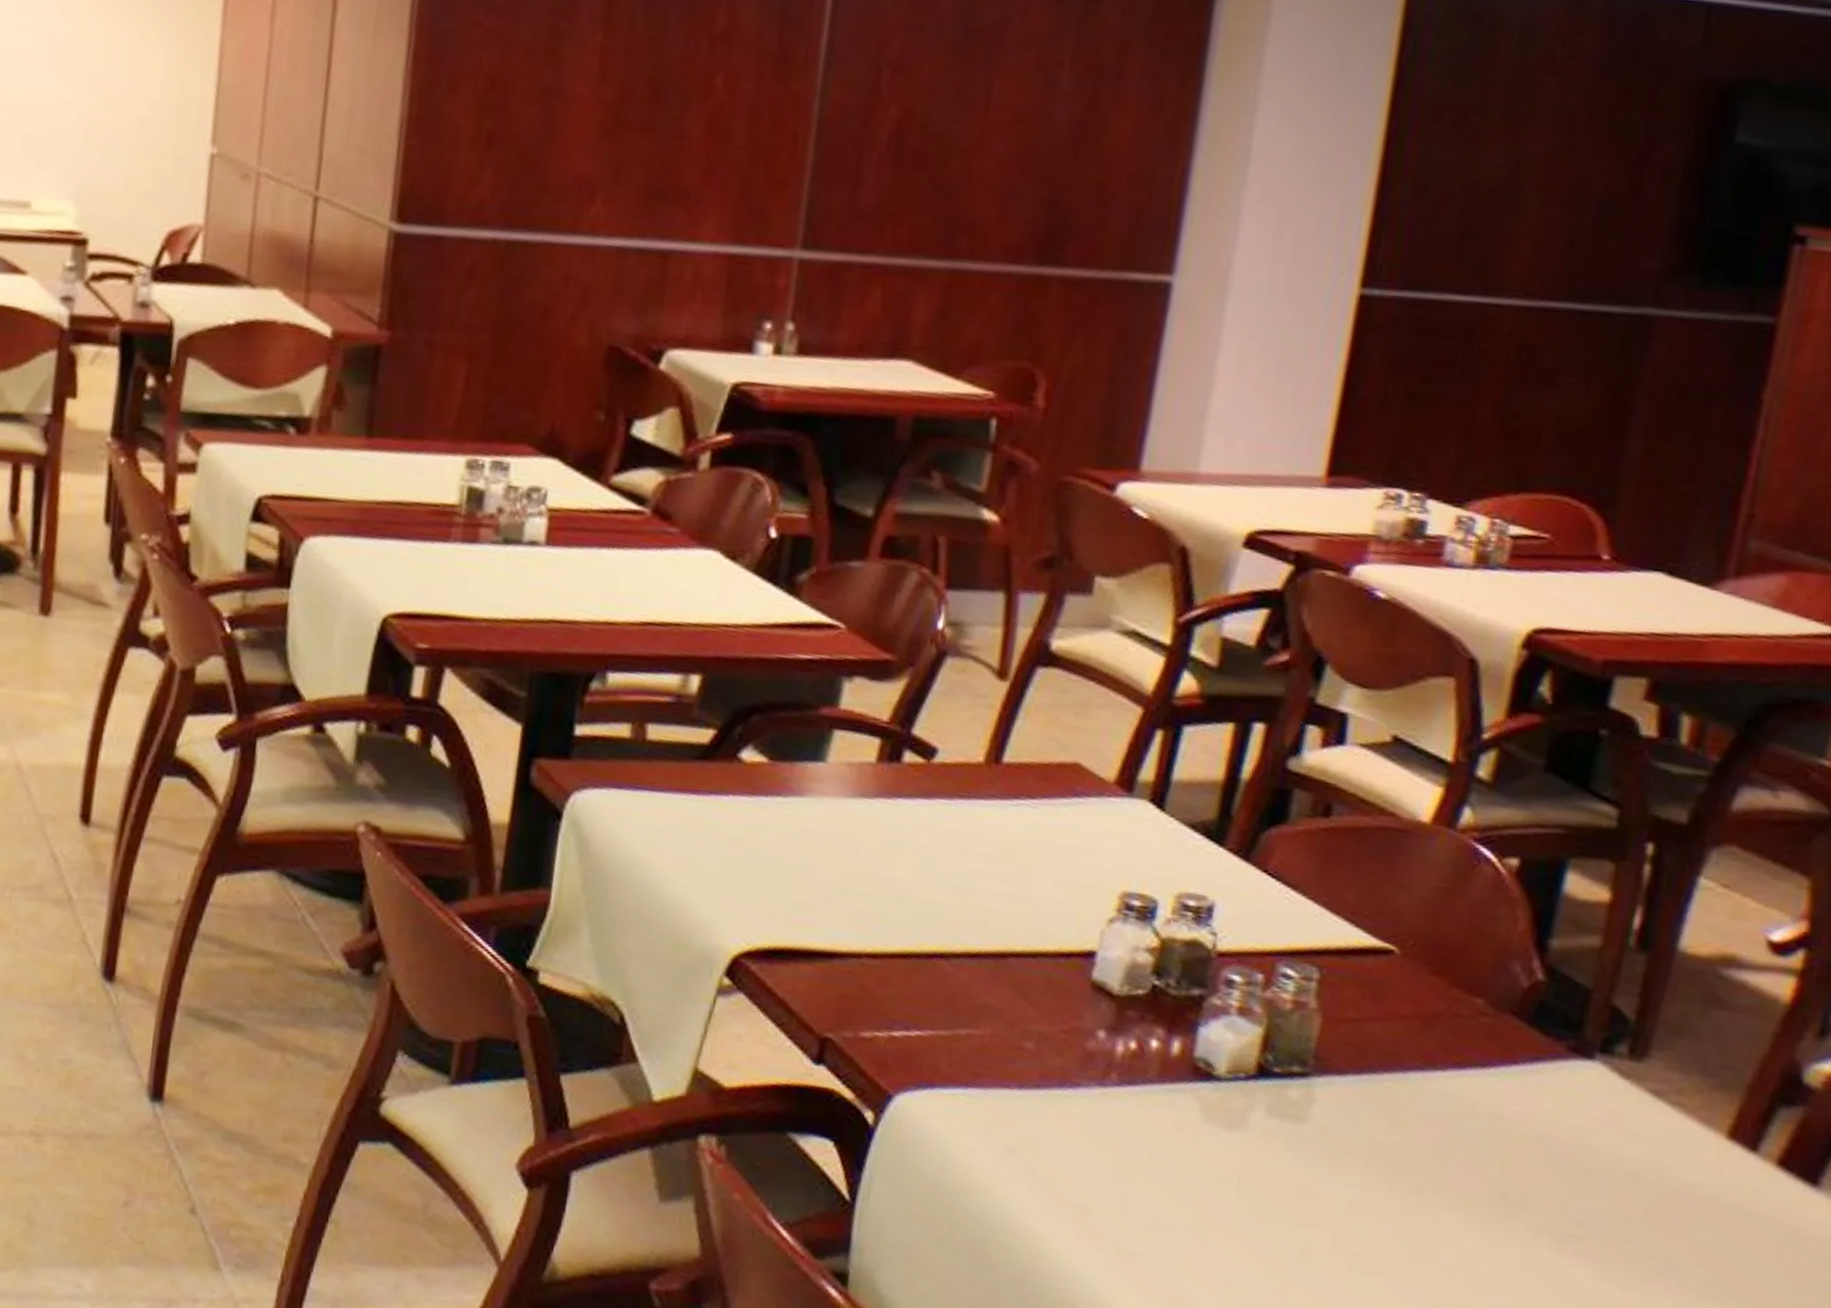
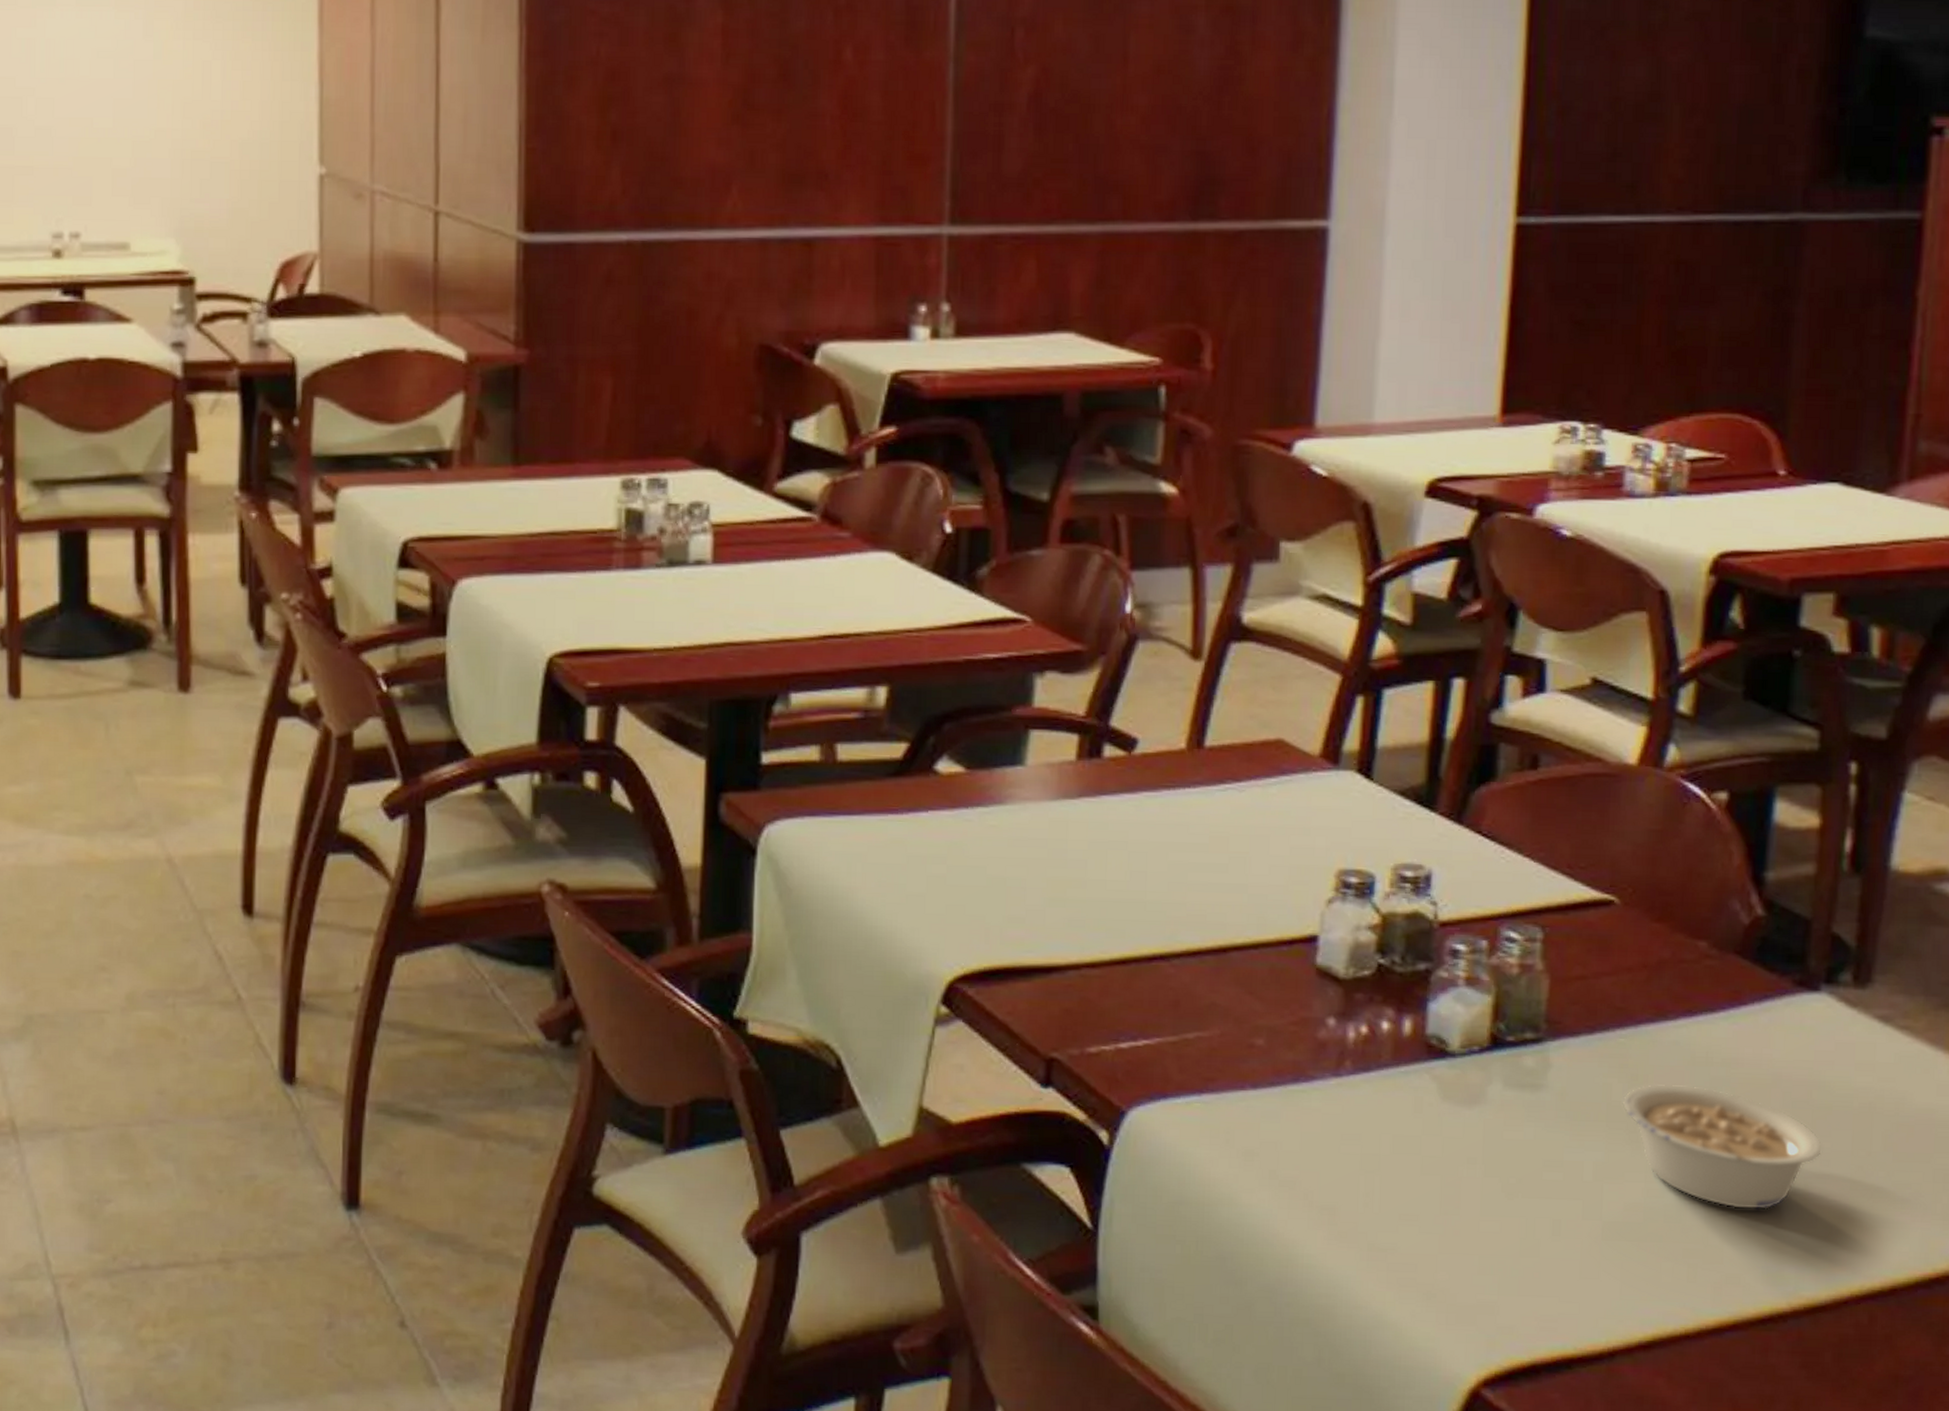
legume: none [1382,1129,1582,1262] -> present [1622,1083,1823,1211]

